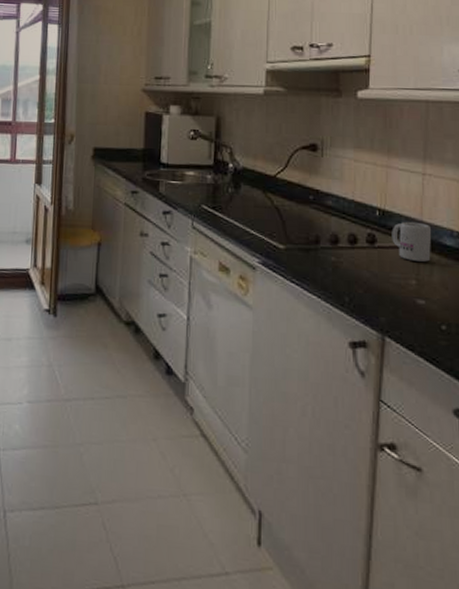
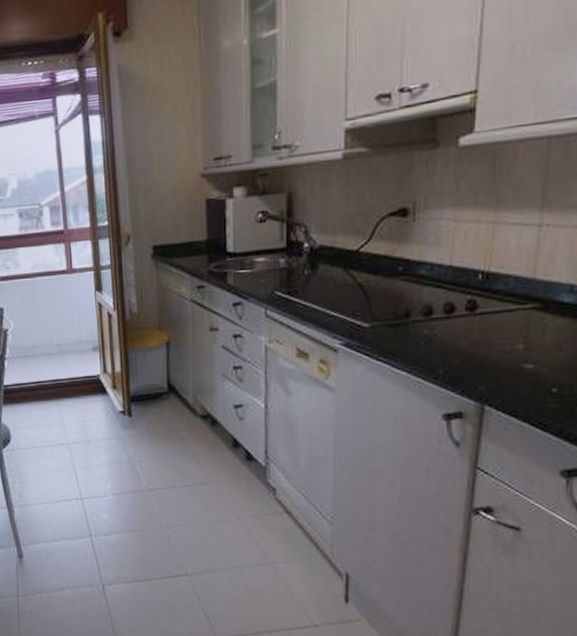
mug: present [392,221,432,262] -> none [496,280,547,324]

